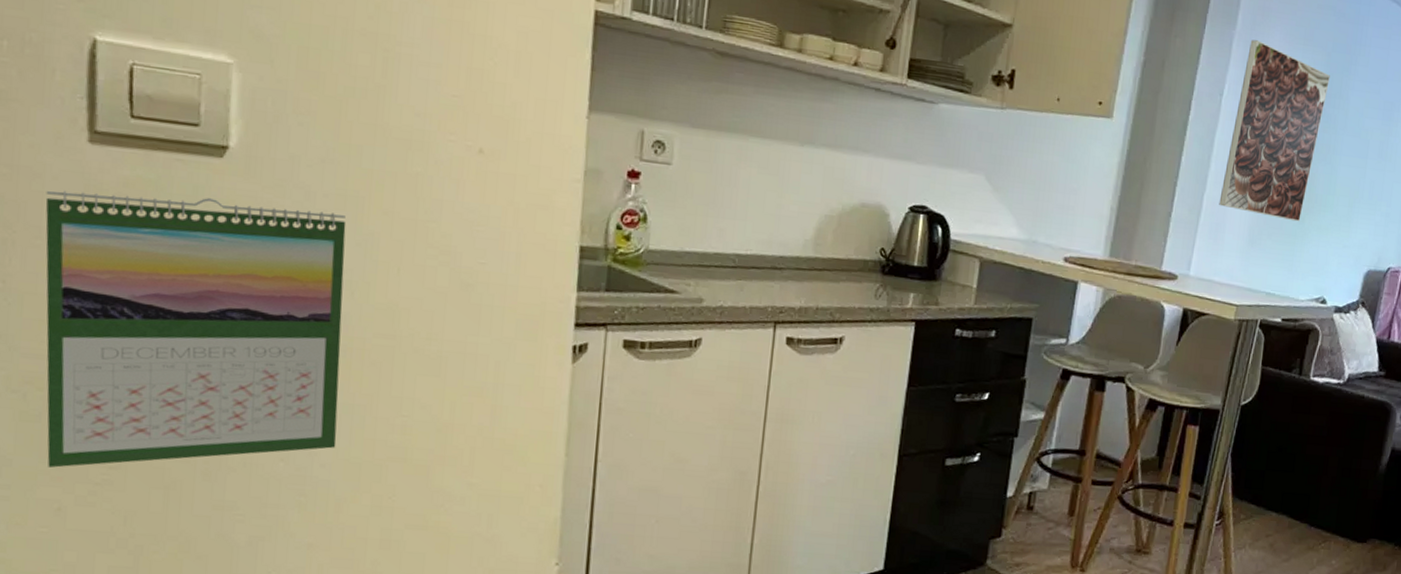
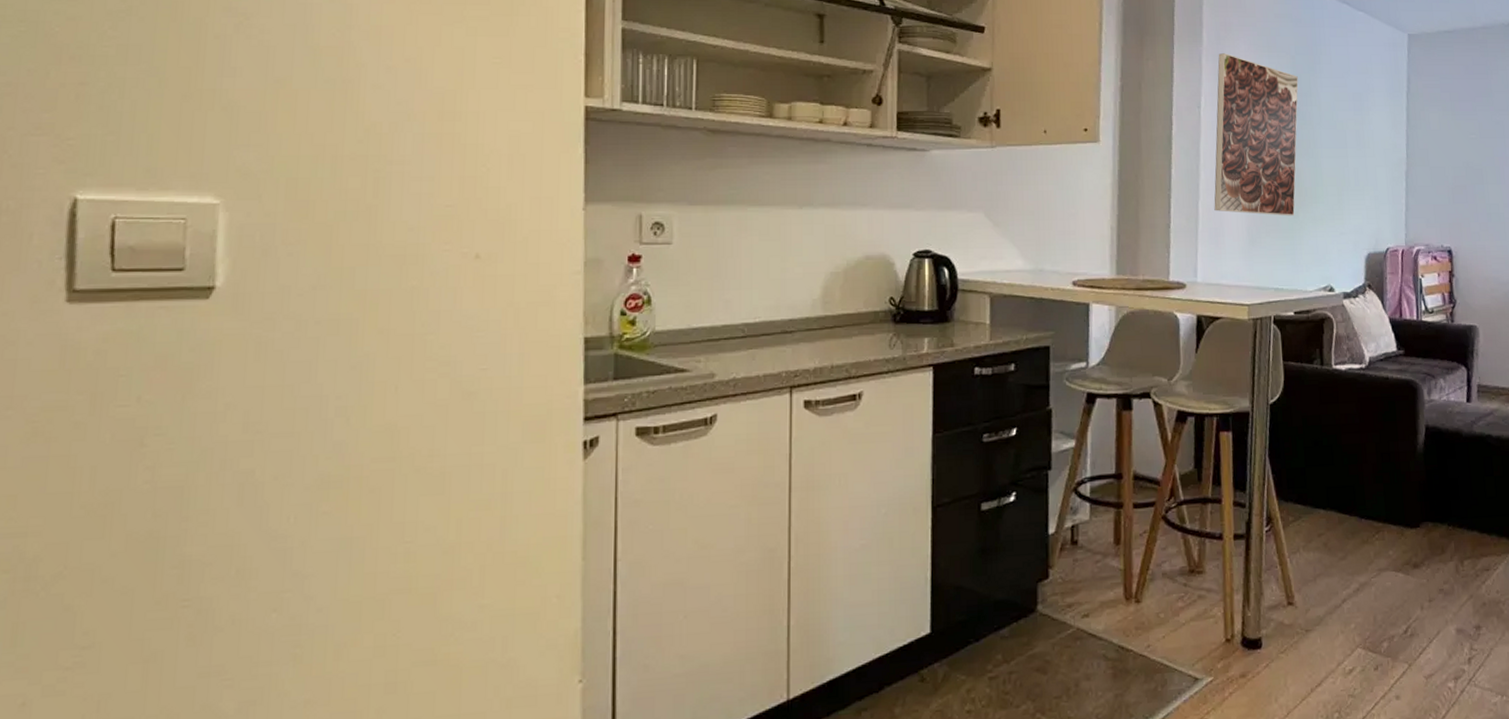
calendar: present [45,190,346,468] -> none [11,339,340,658]

